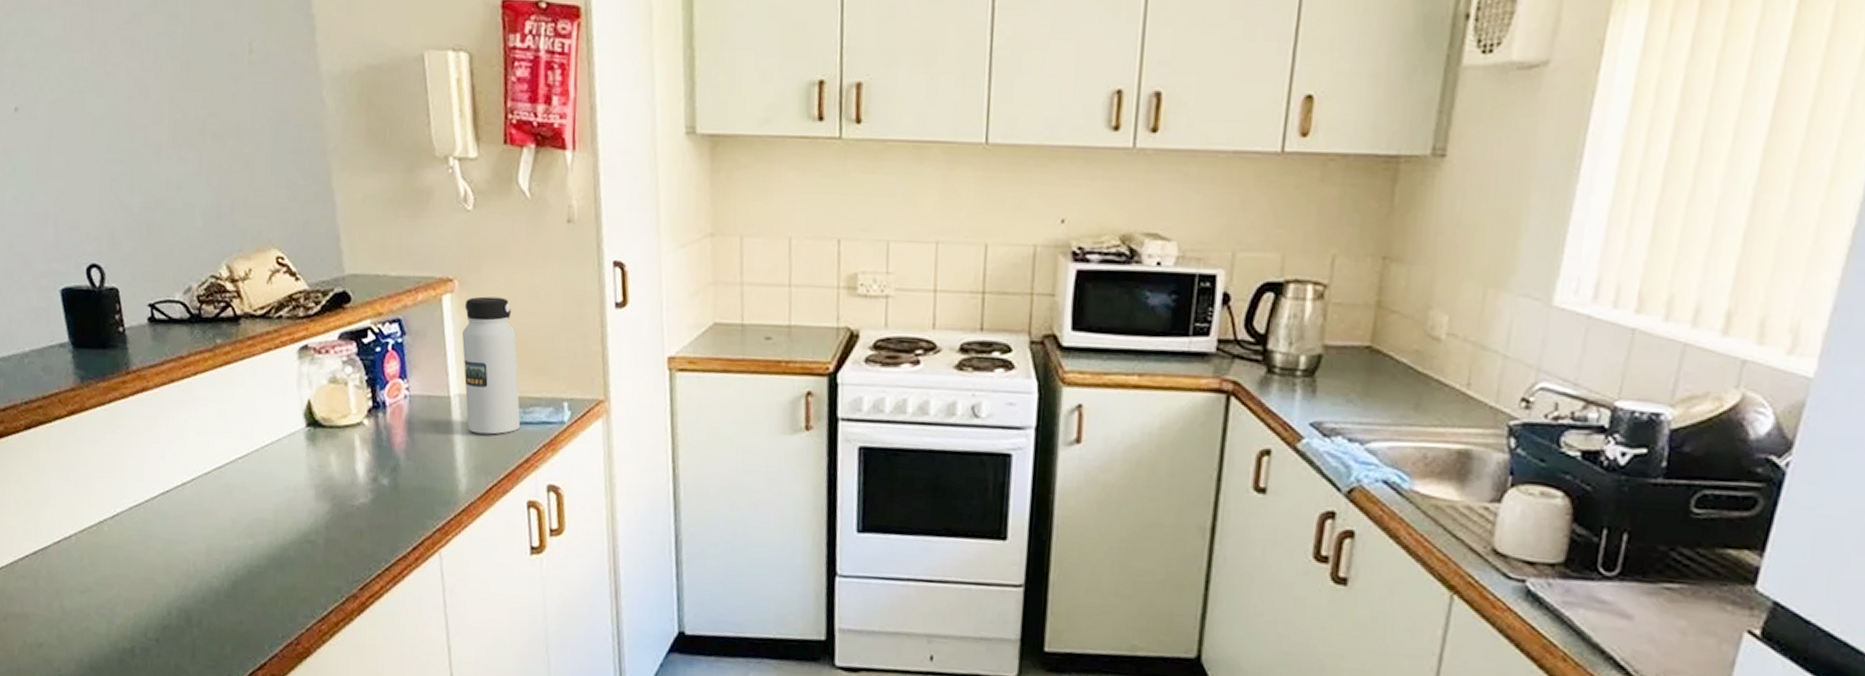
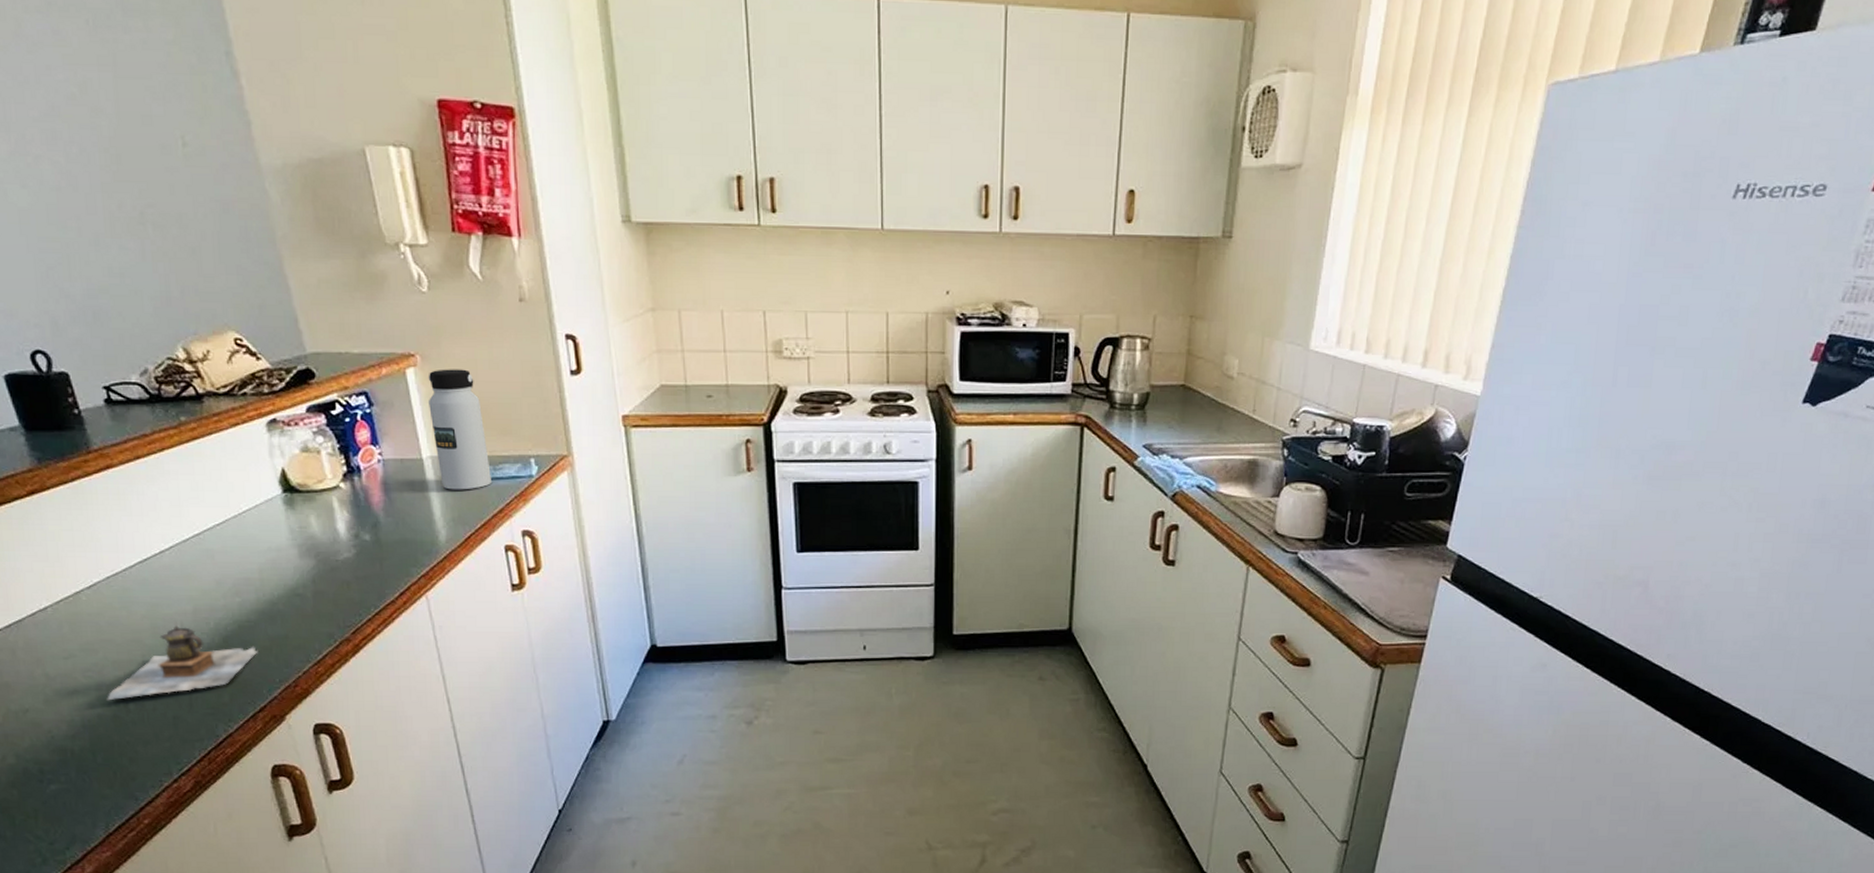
teapot: none [115,565,265,643] -> present [107,625,258,701]

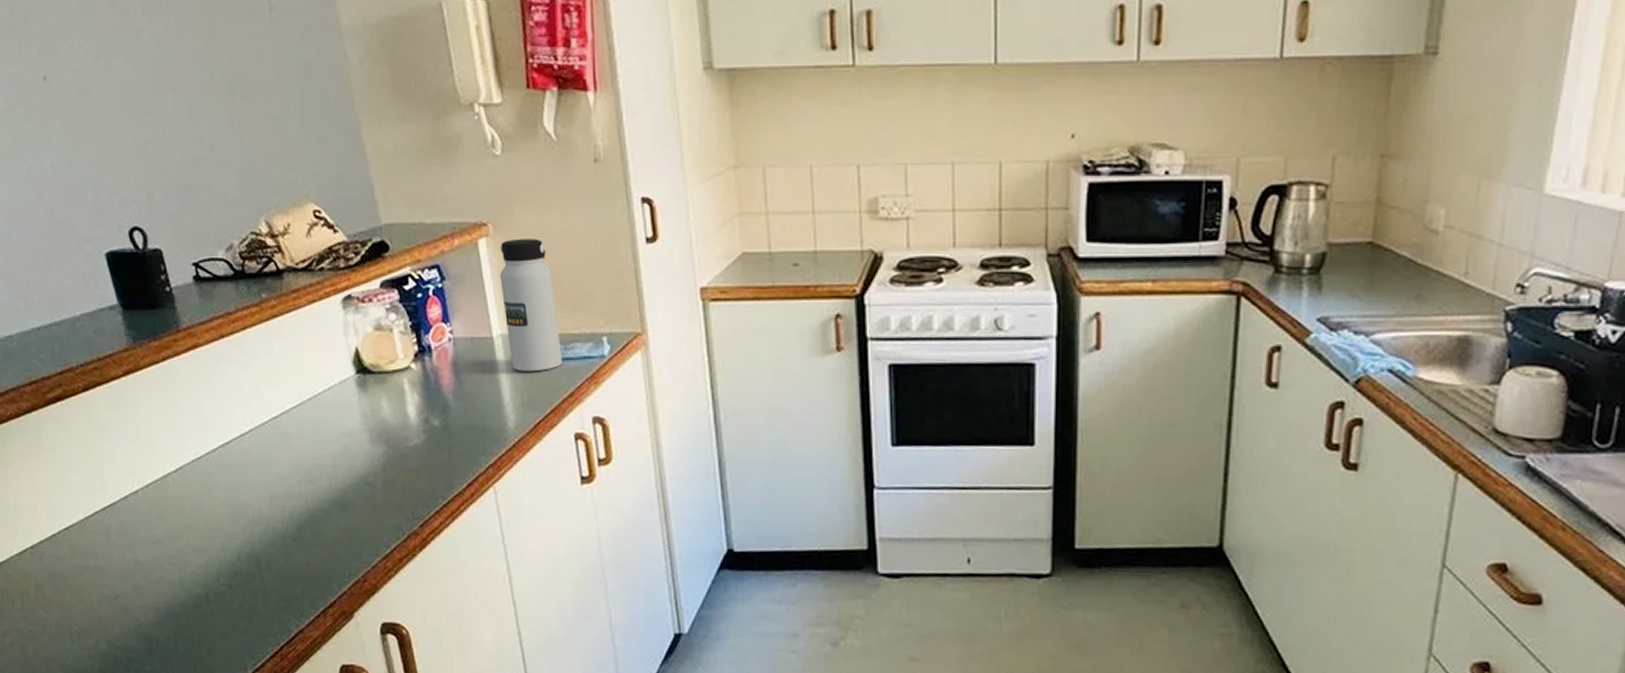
teapot: present [107,625,258,701] -> none [189,513,330,590]

